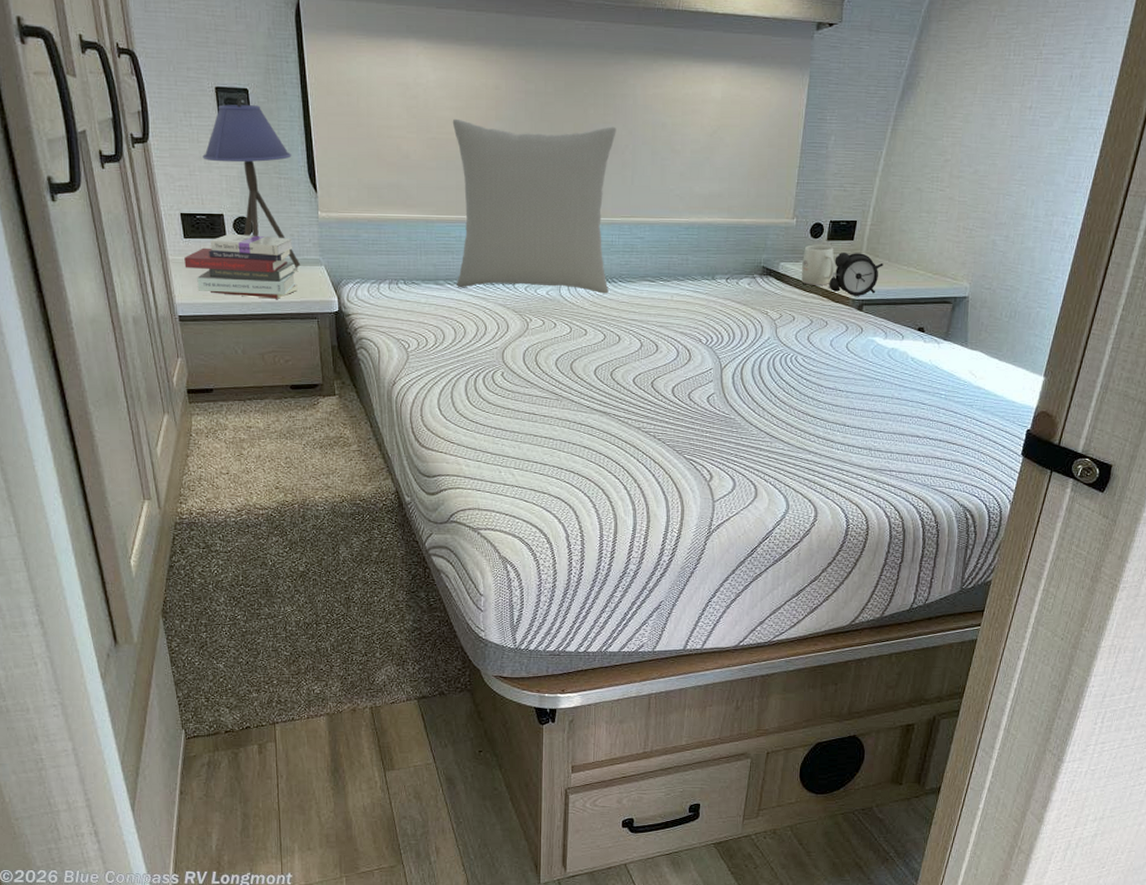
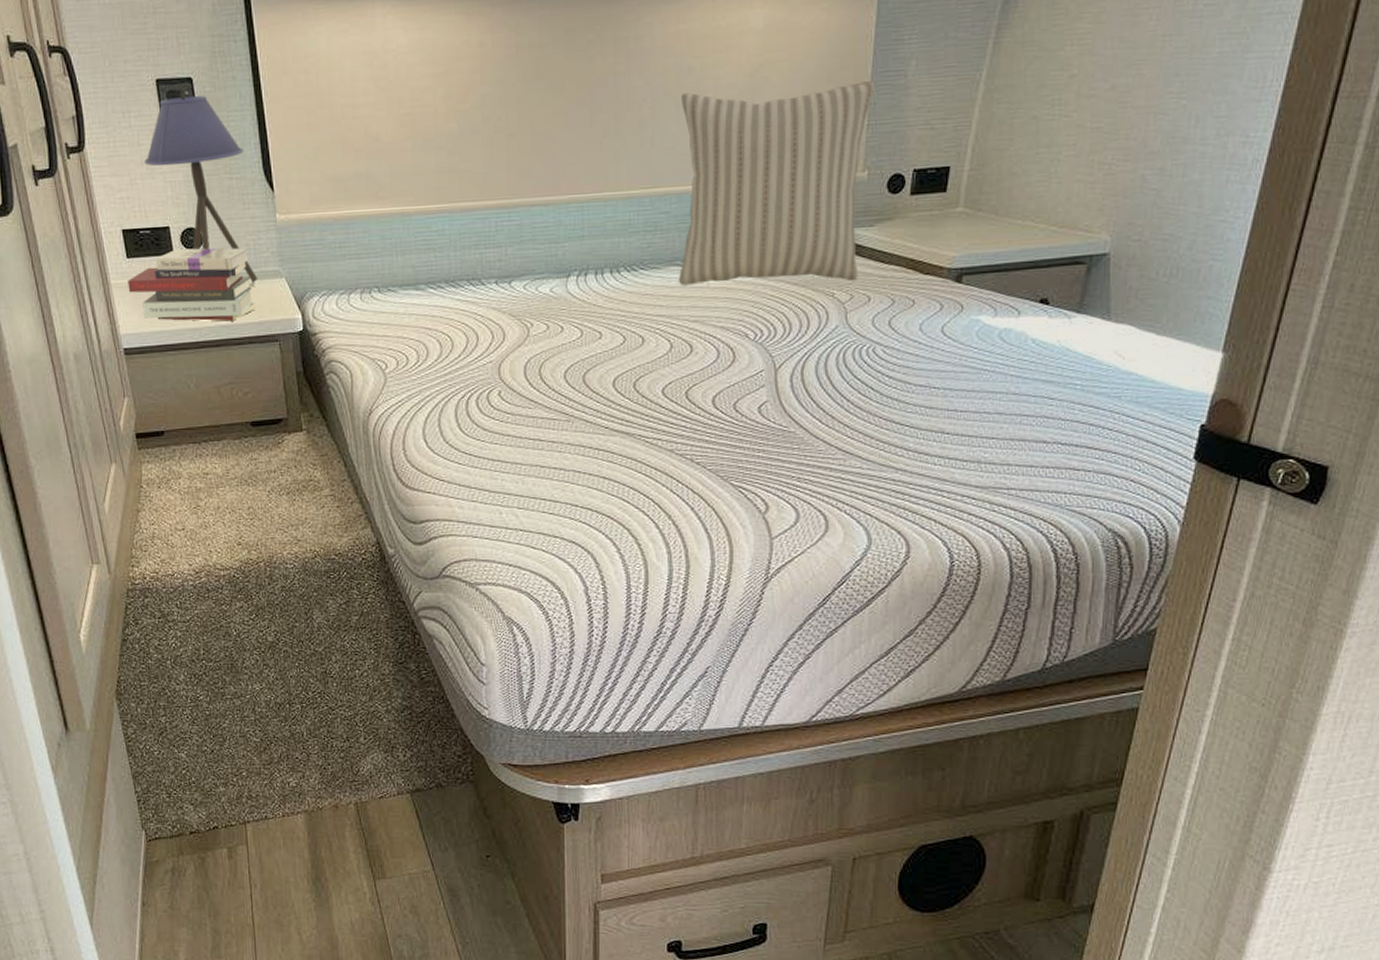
pillow: present [452,118,616,294] -> none [429,77,630,292]
pillow: none [649,144,804,304] -> present [679,81,875,286]
mug: present [802,244,835,285] -> none [878,201,922,255]
alarm clock: present [828,252,883,296] -> none [913,207,988,264]

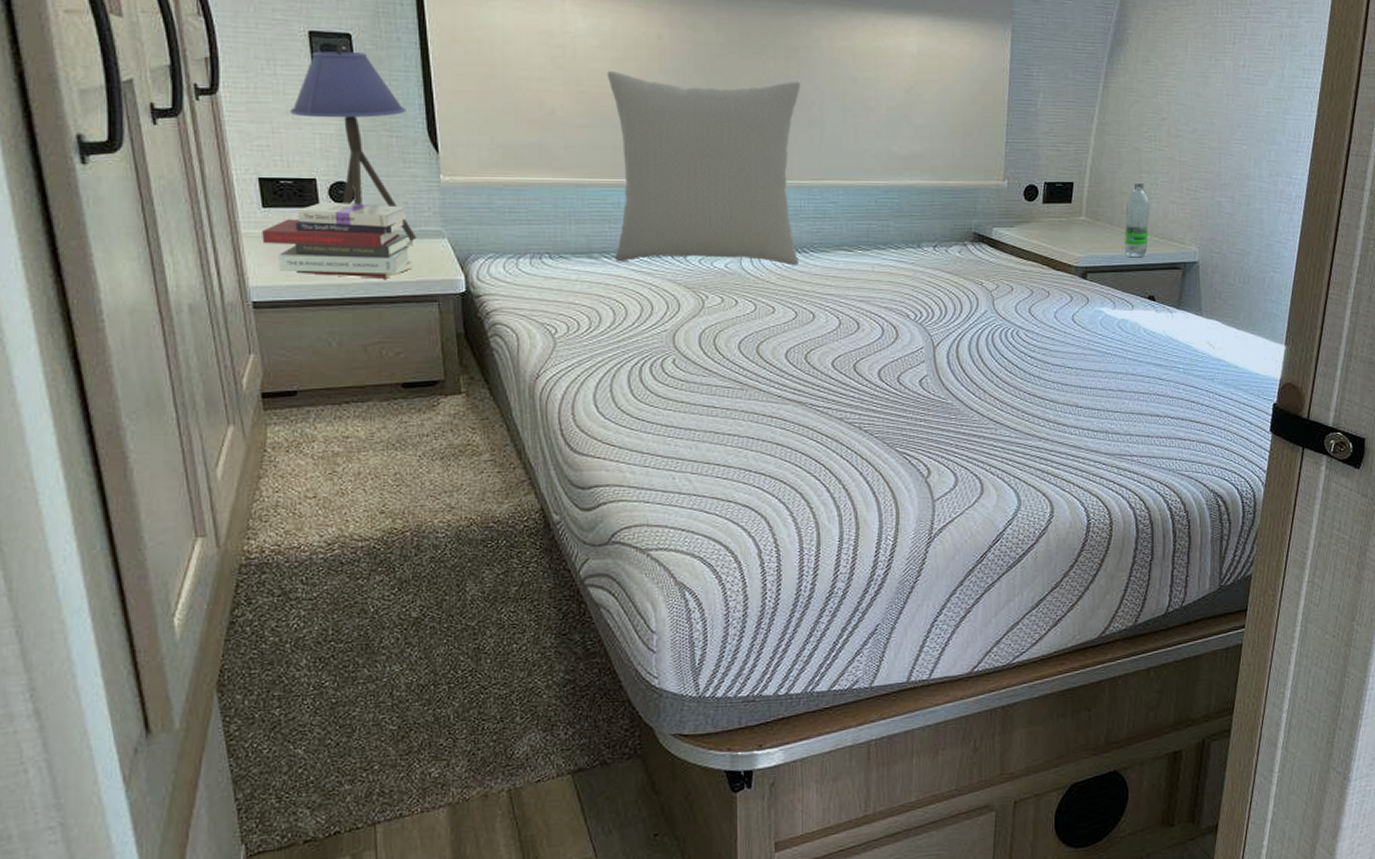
pillow: none [429,77,630,292] -> present [606,70,801,266]
pillow: present [679,81,875,286] -> none [846,100,1011,273]
bottle: none [1011,159,1049,254] -> present [1124,182,1150,258]

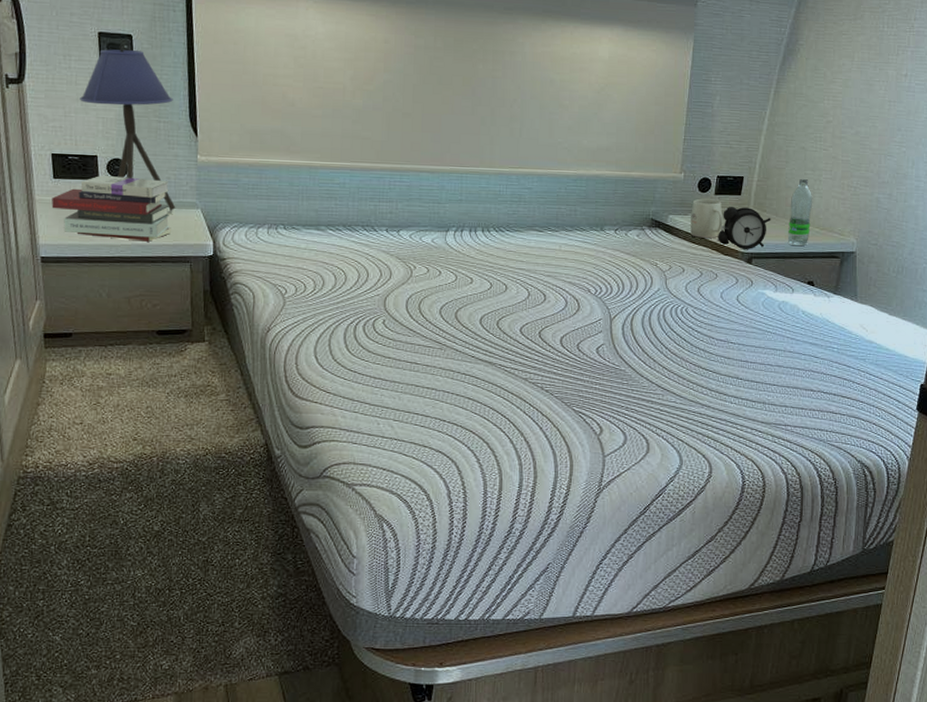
pillow: present [606,70,801,266] -> none [339,69,505,243]
mug: none [1017,208,1053,252] -> present [690,198,723,238]
alarm clock: none [1047,216,1106,263] -> present [716,207,771,249]

